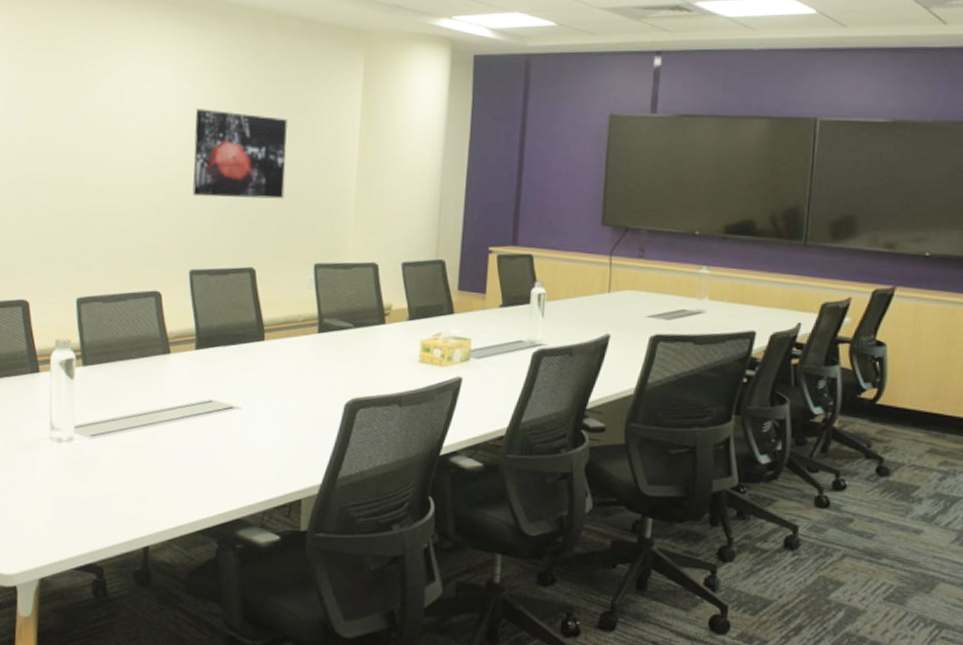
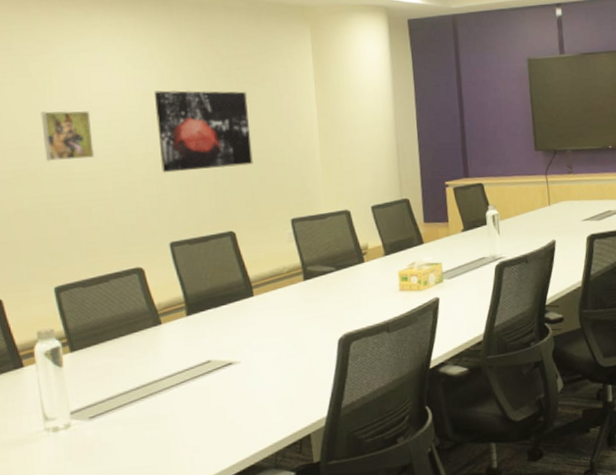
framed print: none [85,118,133,171] -> present [41,110,95,162]

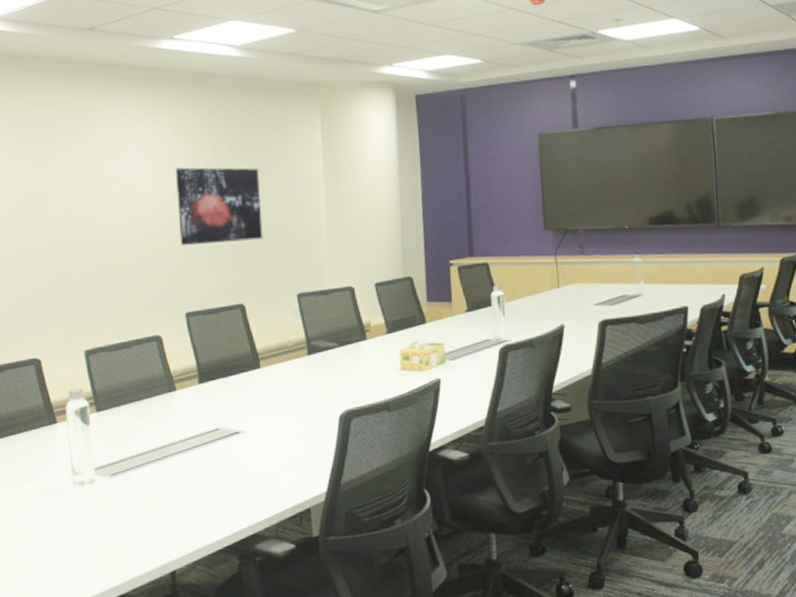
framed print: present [41,110,95,162] -> none [78,186,123,234]

